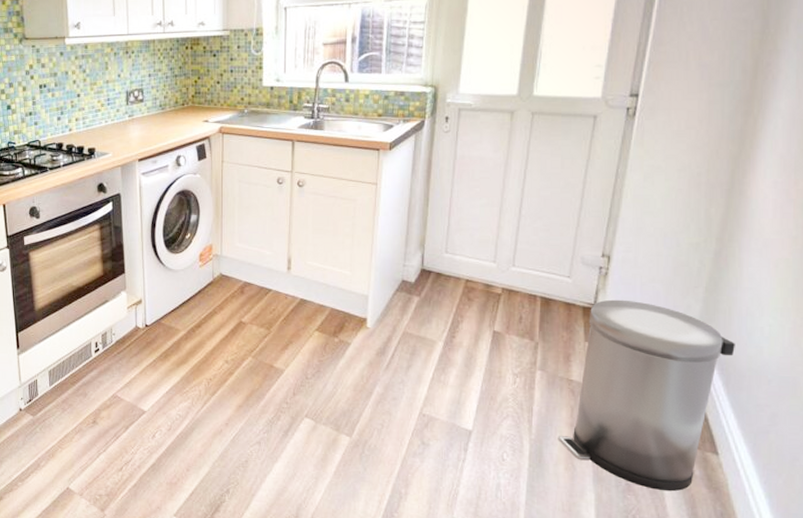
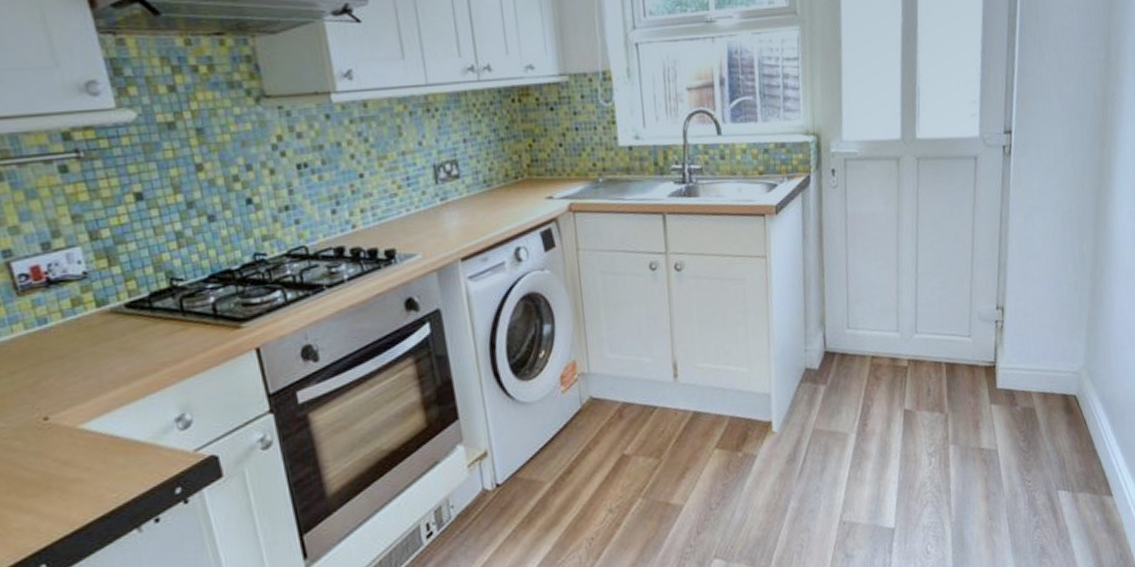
pedal bin: present [558,299,735,491] -> none [976,351,1116,547]

